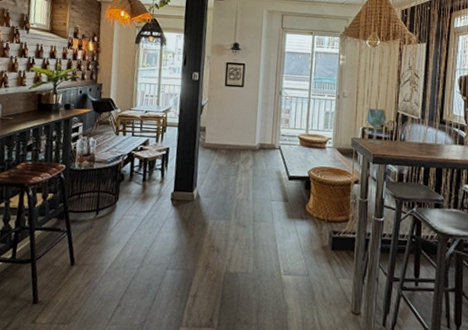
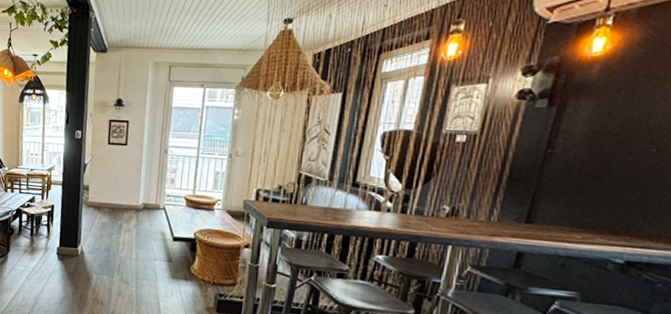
wine glass: present [366,108,387,144] -> none [261,168,287,208]

